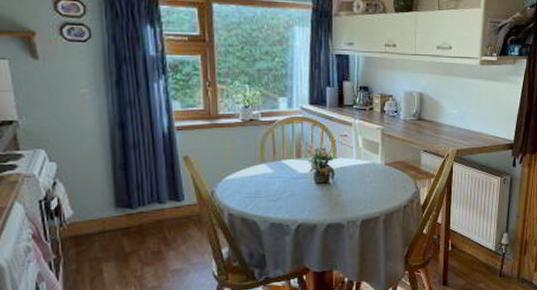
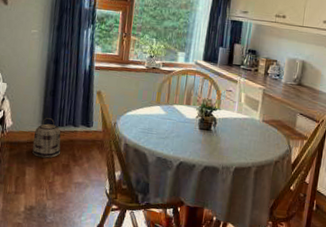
basket: none [106,198,147,249] -> present [32,118,61,158]

